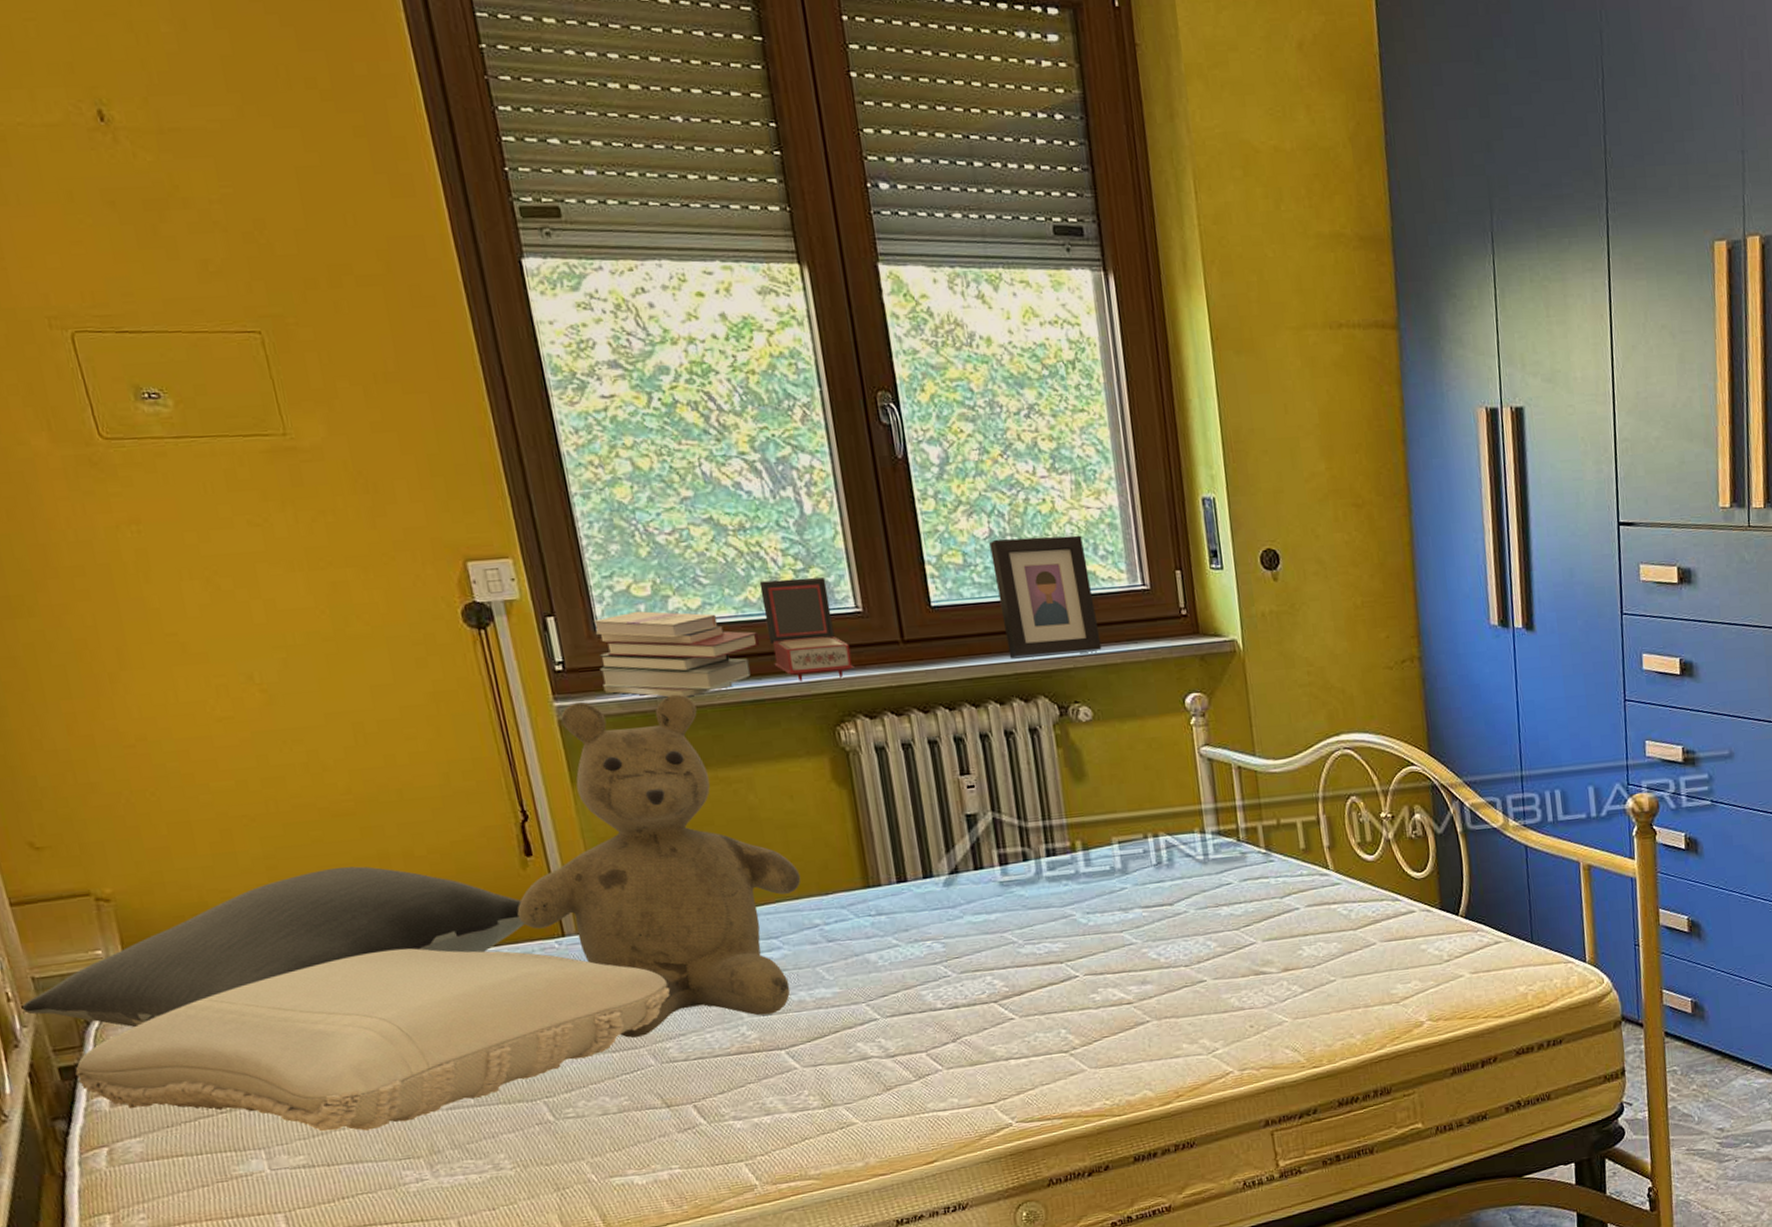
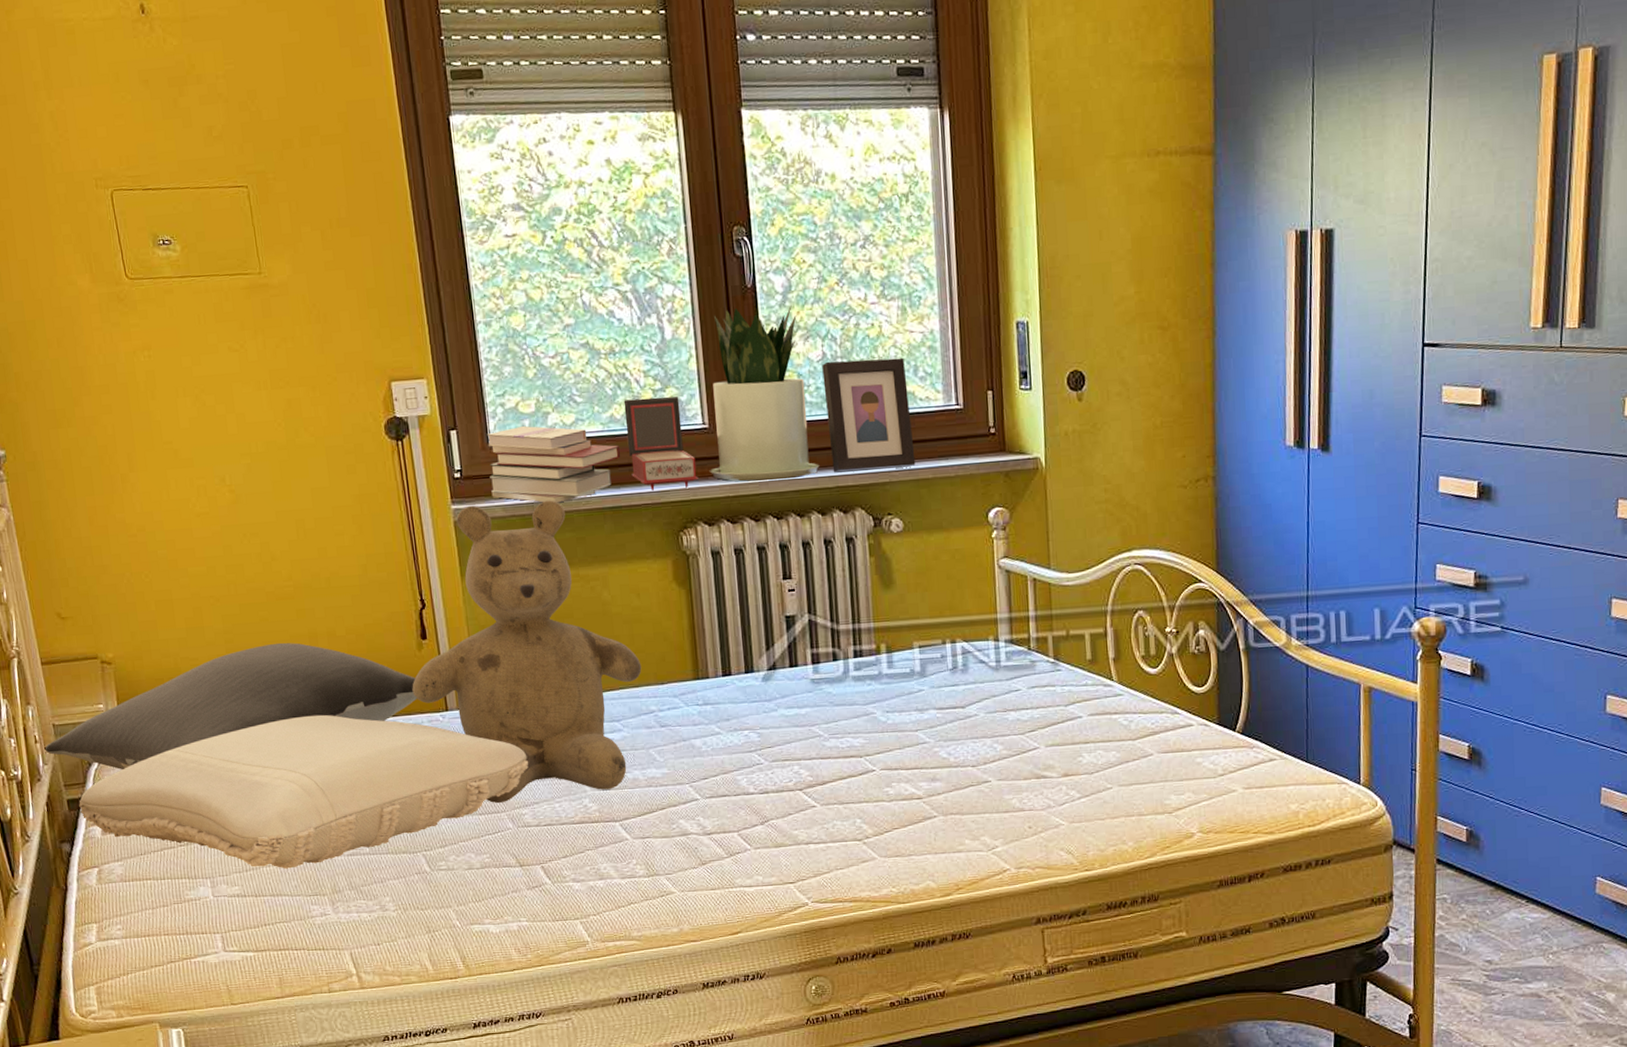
planter: none [860,478,994,670] -> present [709,305,820,482]

